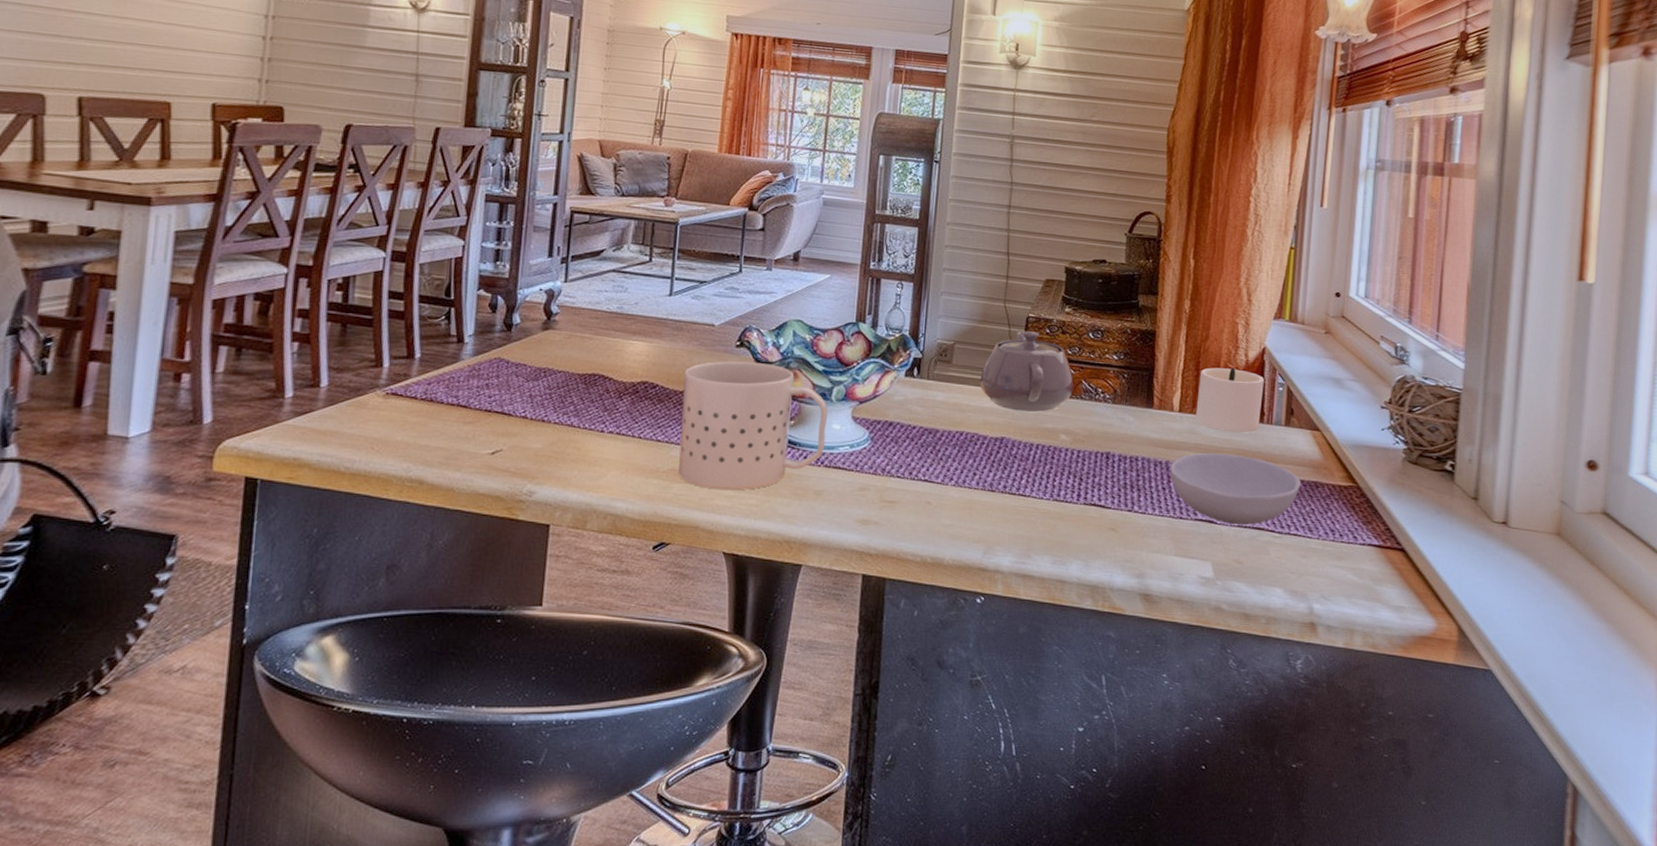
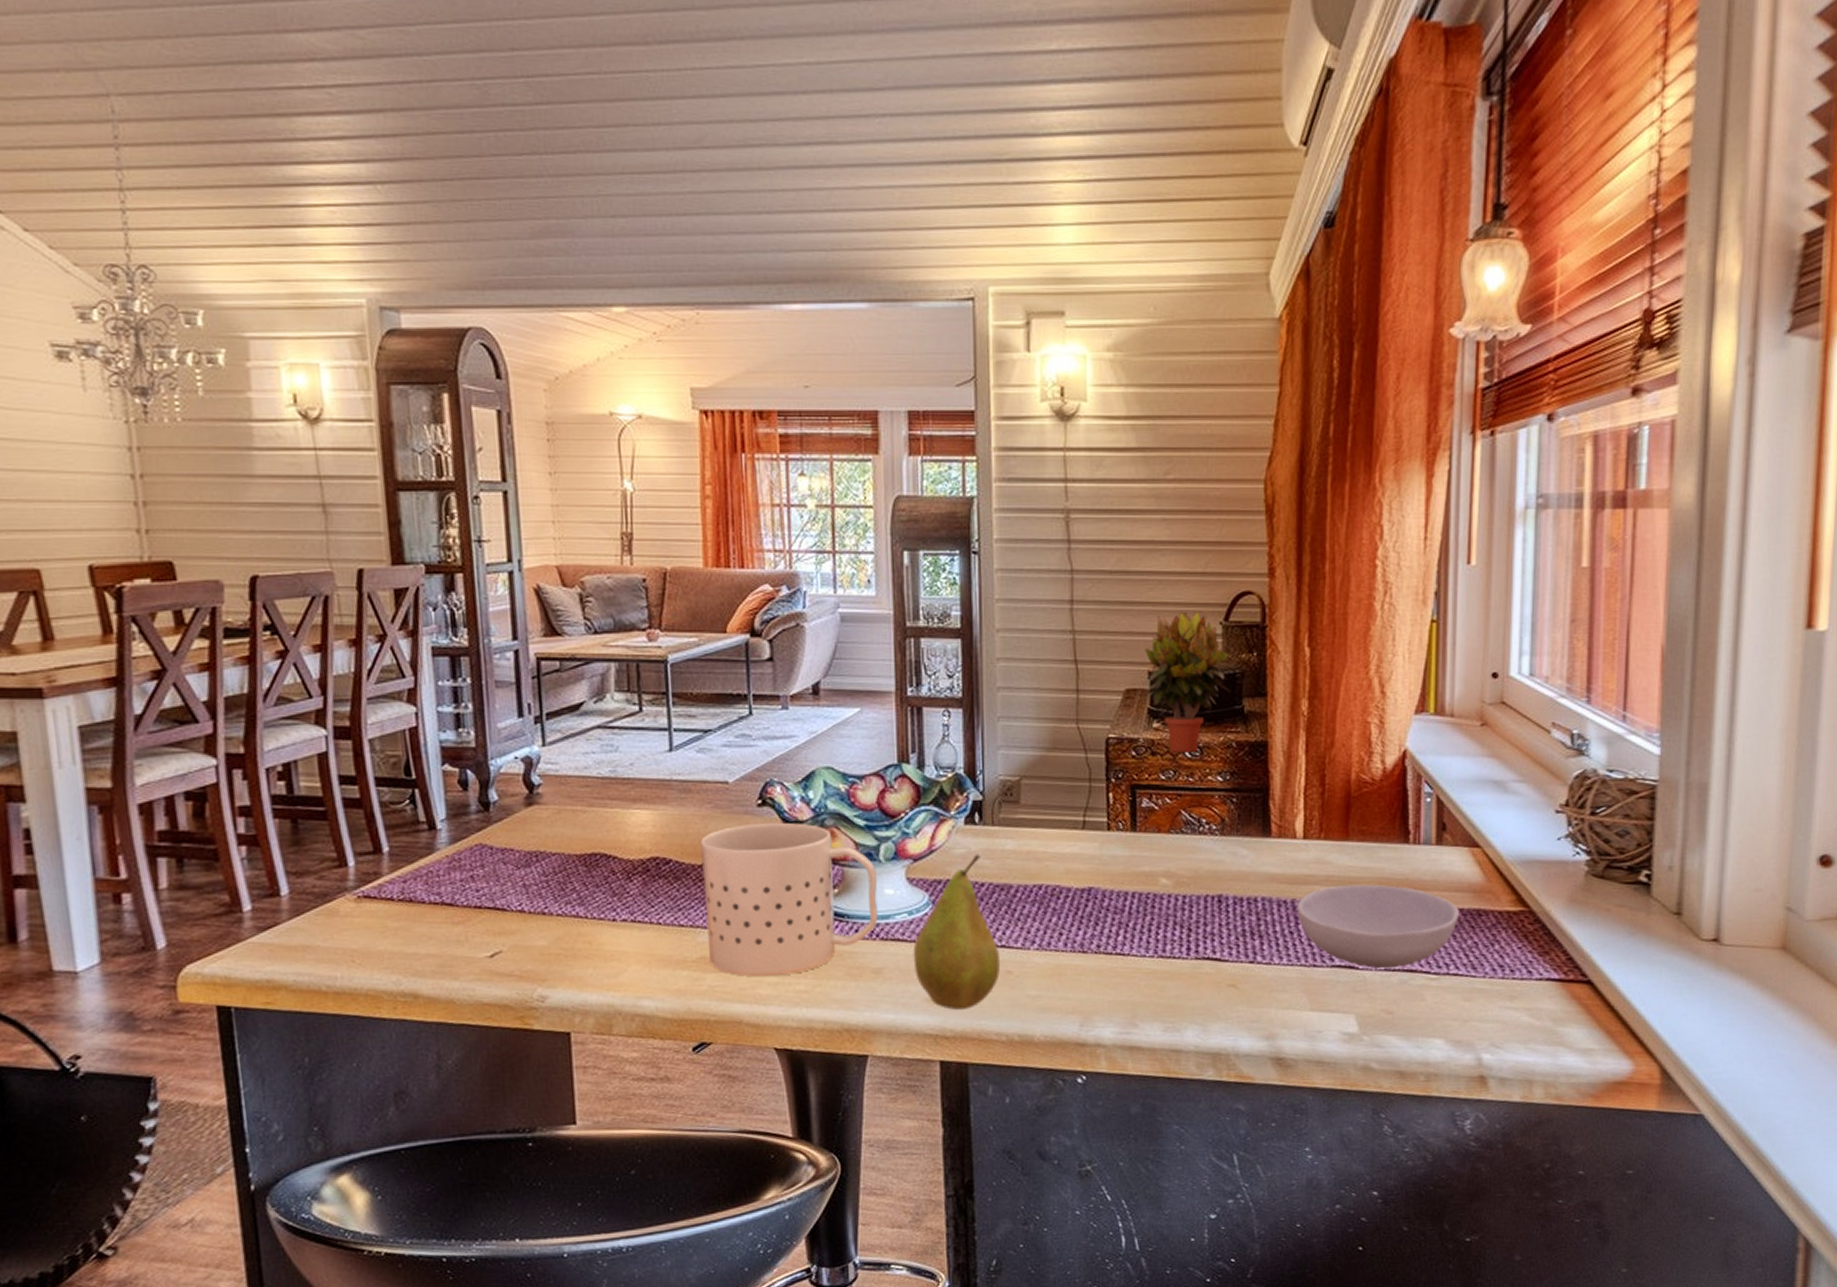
fruit: none [849,401,923,533] -> present [913,854,1001,1011]
teapot: present [980,331,1074,412] -> none [1056,755,1171,854]
potted plant: none [1060,222,1132,335] -> present [1143,611,1231,754]
candle: present [1195,367,1264,433] -> none [1324,778,1407,859]

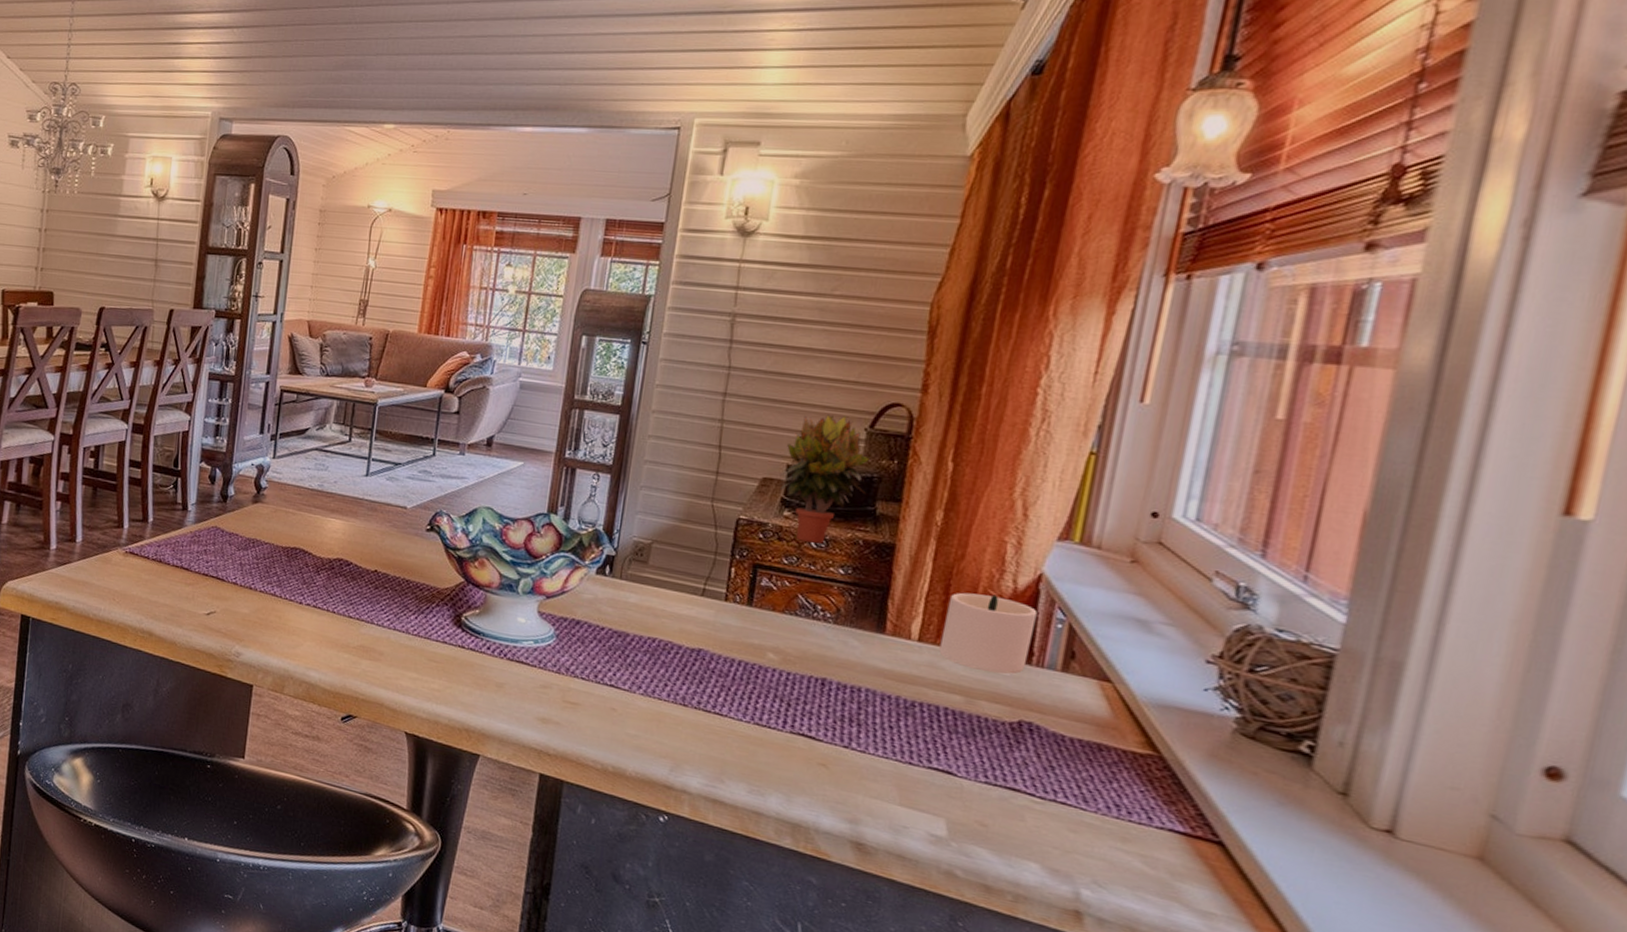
mug: present [701,823,878,977] -> none [367,544,514,674]
fruit: present [913,854,1001,1011] -> none [530,601,608,735]
bowl: present [1297,884,1460,969] -> none [900,691,1078,784]
candle: none [1324,778,1407,859] -> present [939,592,1038,675]

